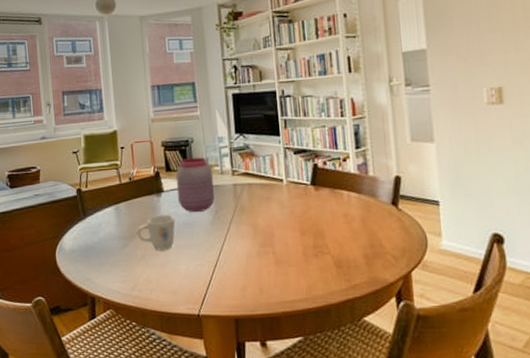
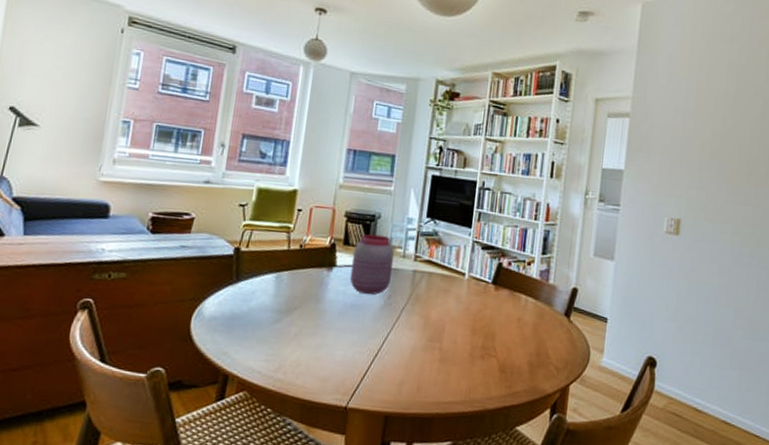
mug: present [137,214,176,250] -> none [295,291,343,331]

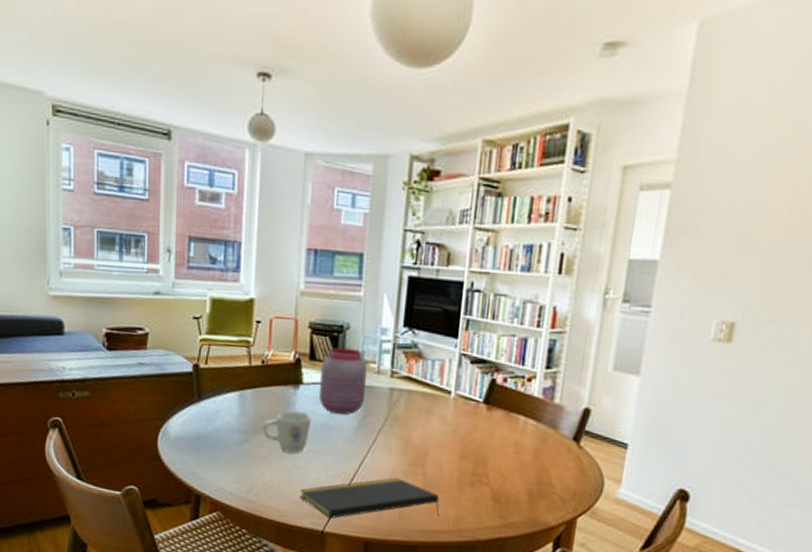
mug: none [295,291,343,331] -> present [262,410,312,453]
notepad: none [326,352,454,395] -> present [300,477,440,519]

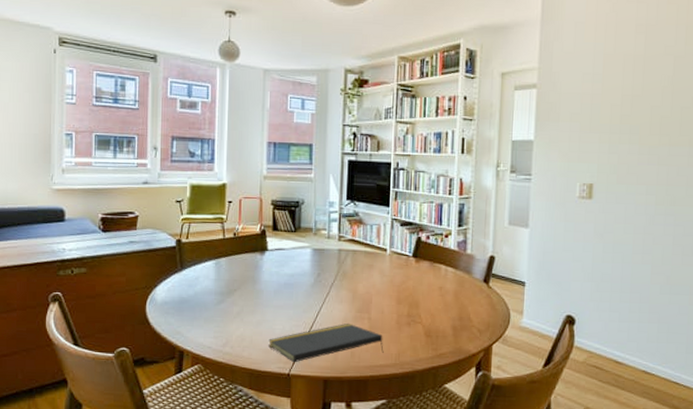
mug: present [262,410,312,453] -> none [235,273,277,309]
jar: present [318,347,368,415] -> none [281,219,320,274]

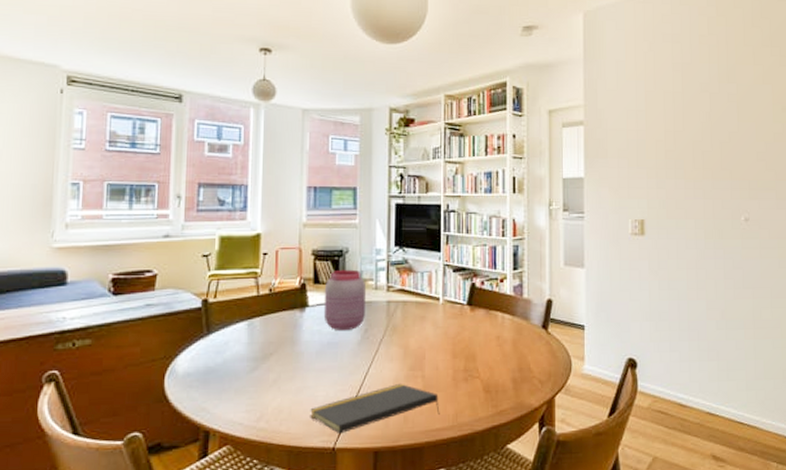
jar: none [281,219,320,274] -> present [323,269,367,331]

